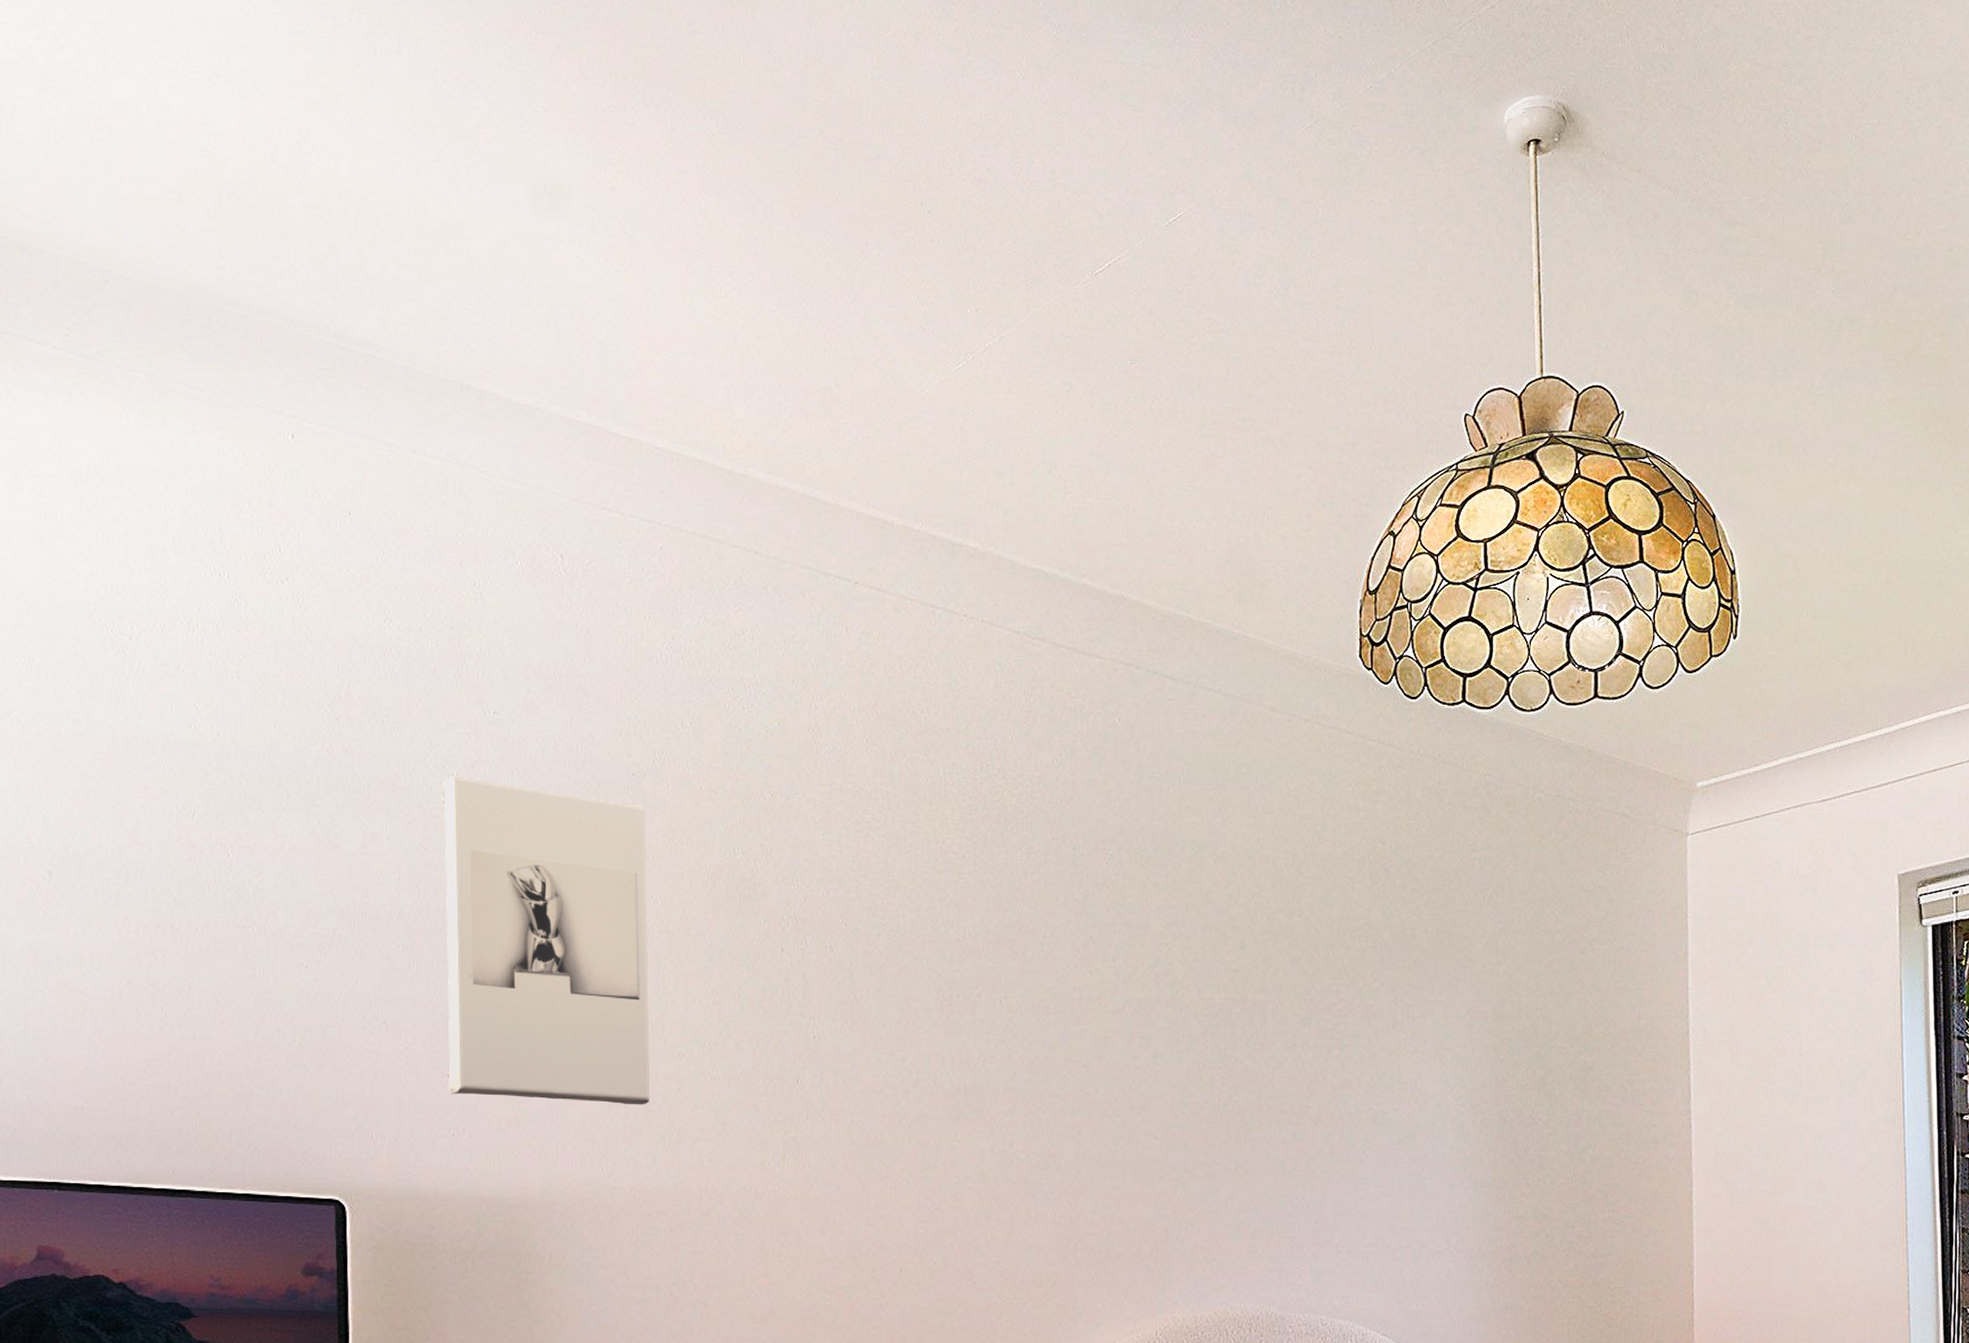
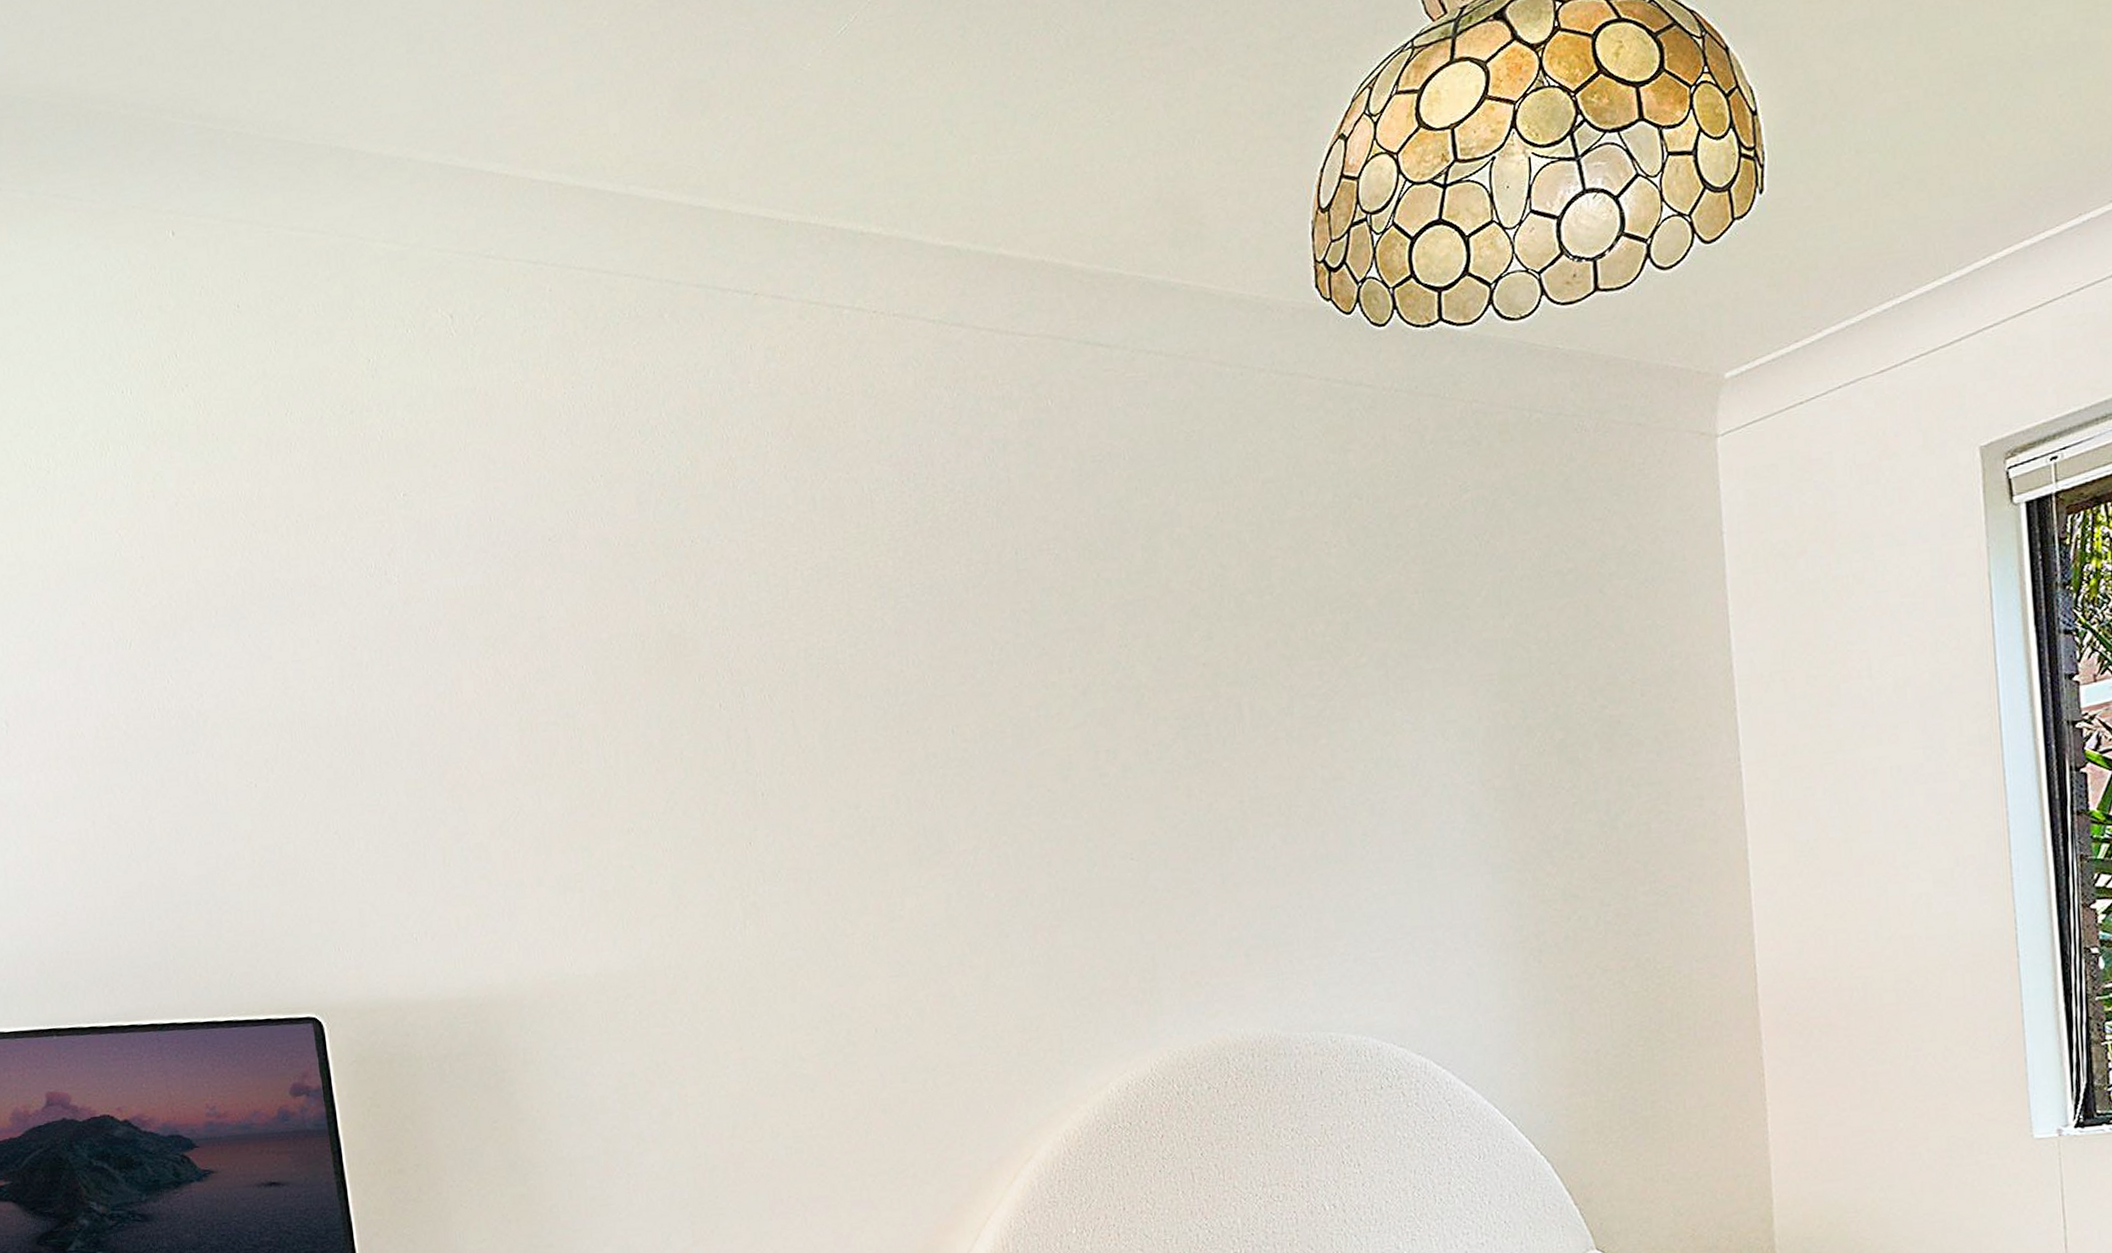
wall sculpture: present [441,776,650,1105] -> none [362,567,604,898]

